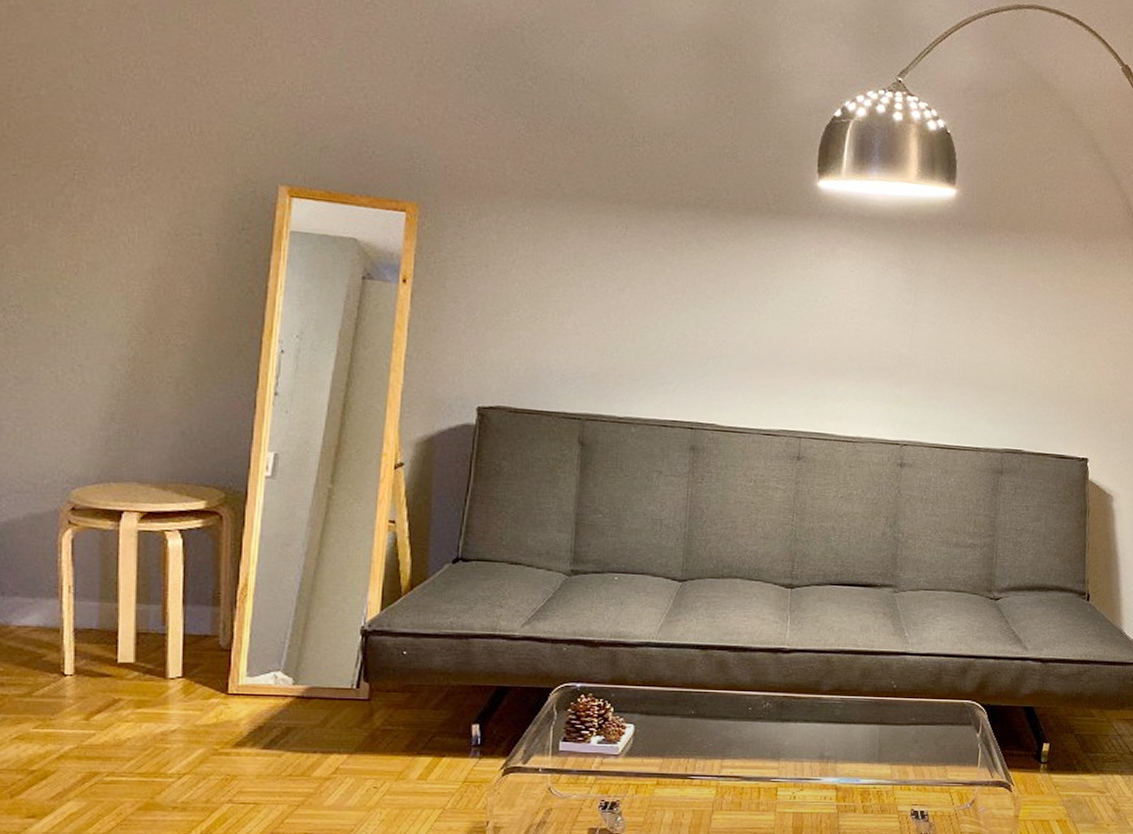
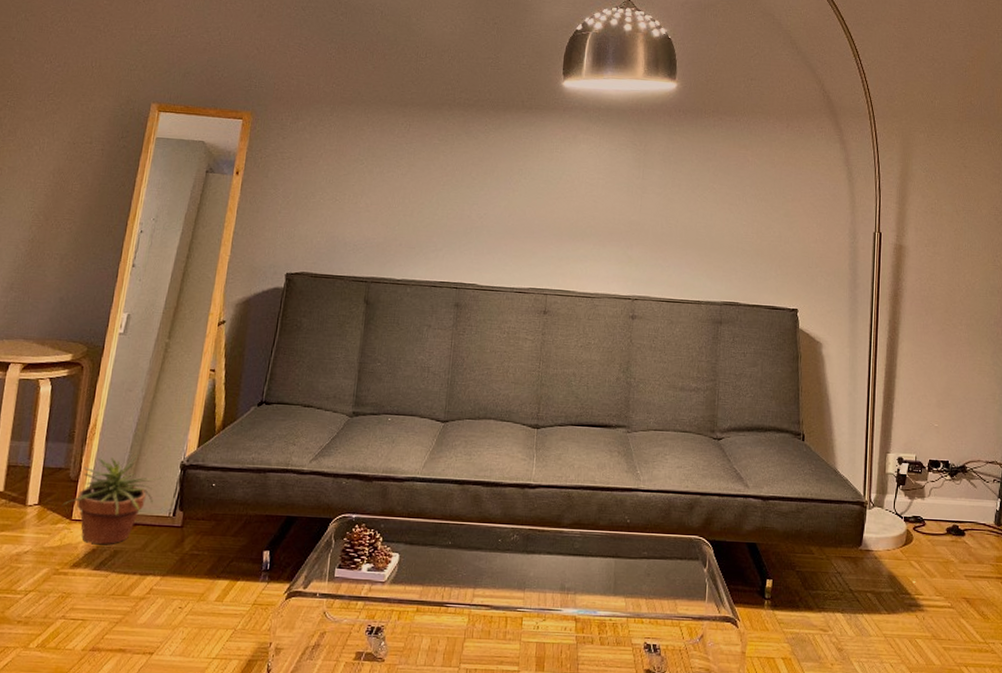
potted plant: none [213,616,341,720] -> present [62,452,164,544]

